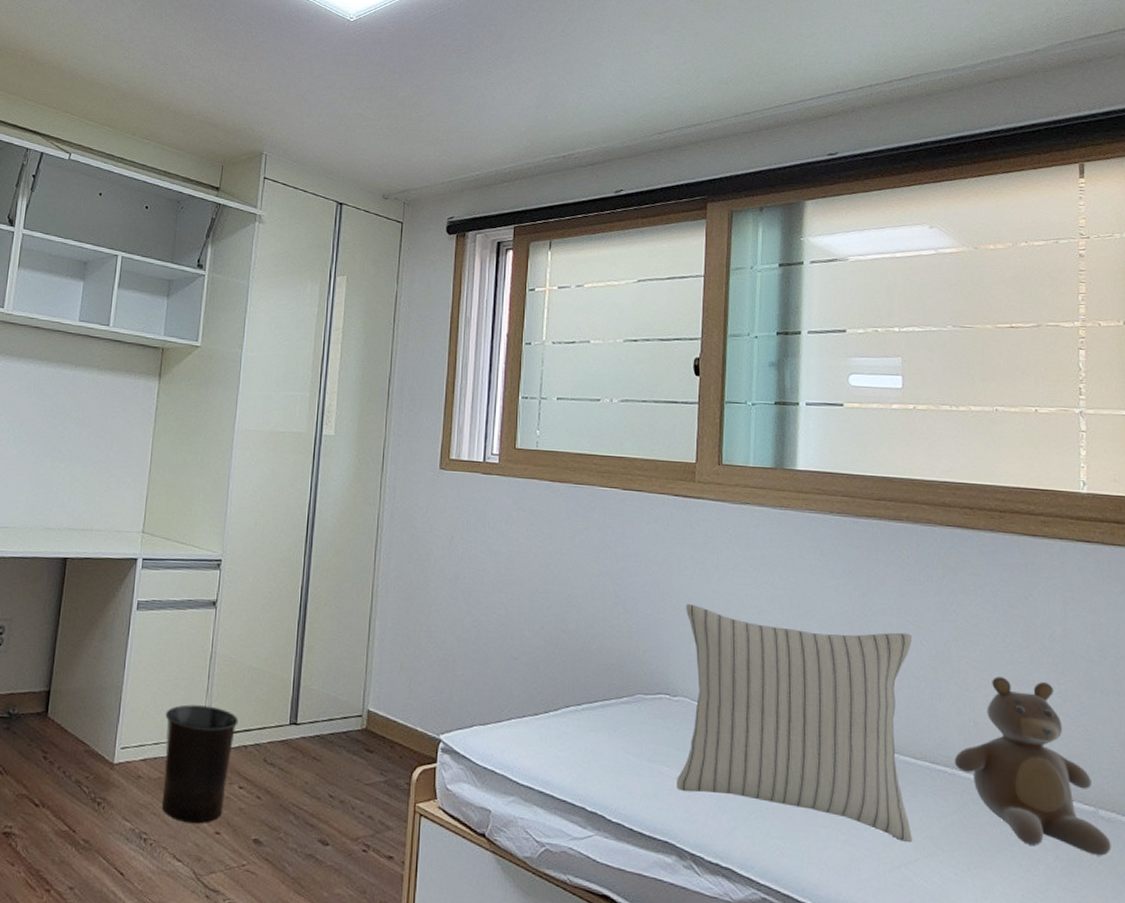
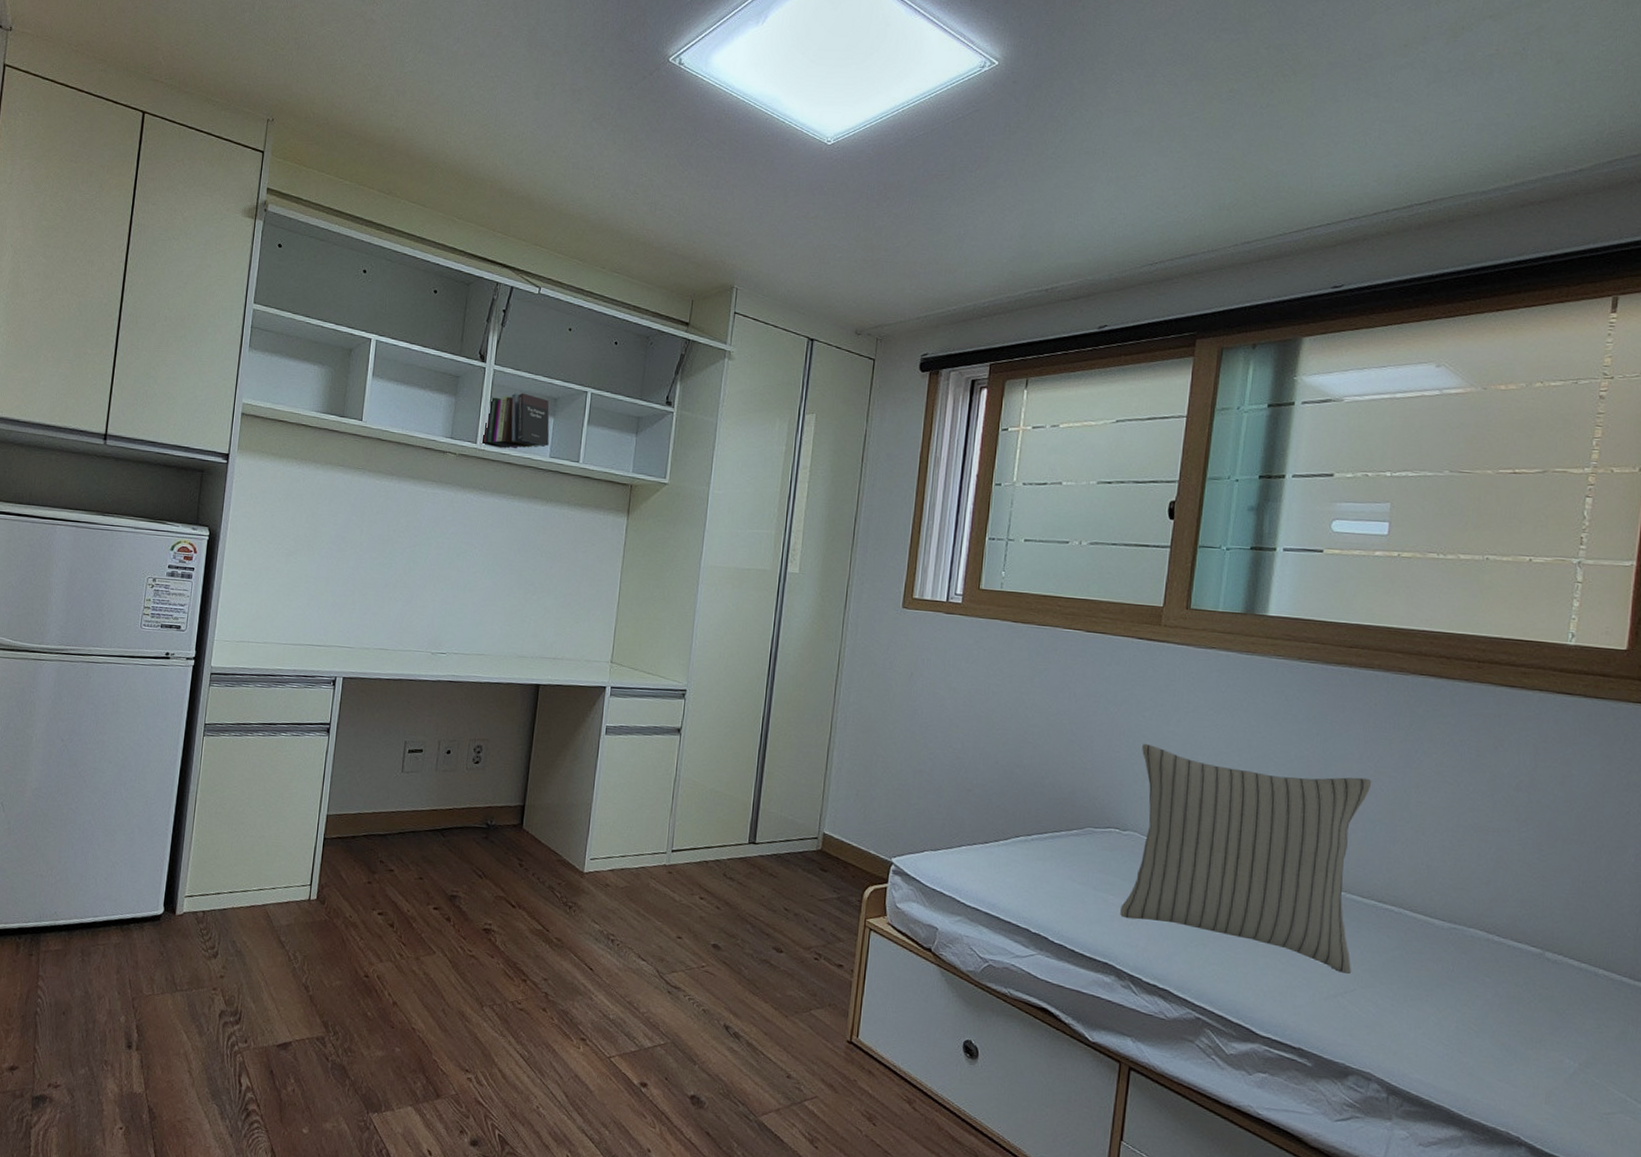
books: none [7,257,79,313] -> present [480,393,550,449]
waste bin: present [162,704,239,823] -> none [628,822,701,928]
teddy bear: present [954,676,1112,856] -> none [1401,823,1554,995]

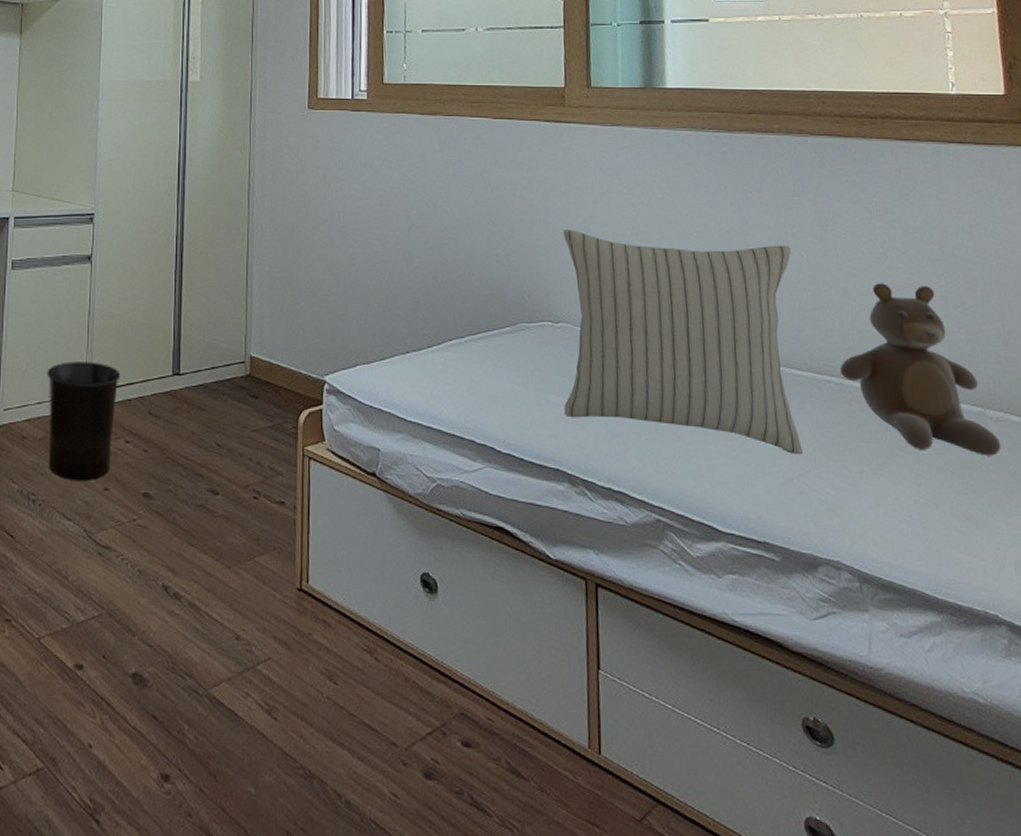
waste bin: none [628,822,701,928] -> present [47,361,121,480]
teddy bear: none [1401,823,1554,995] -> present [839,283,1001,456]

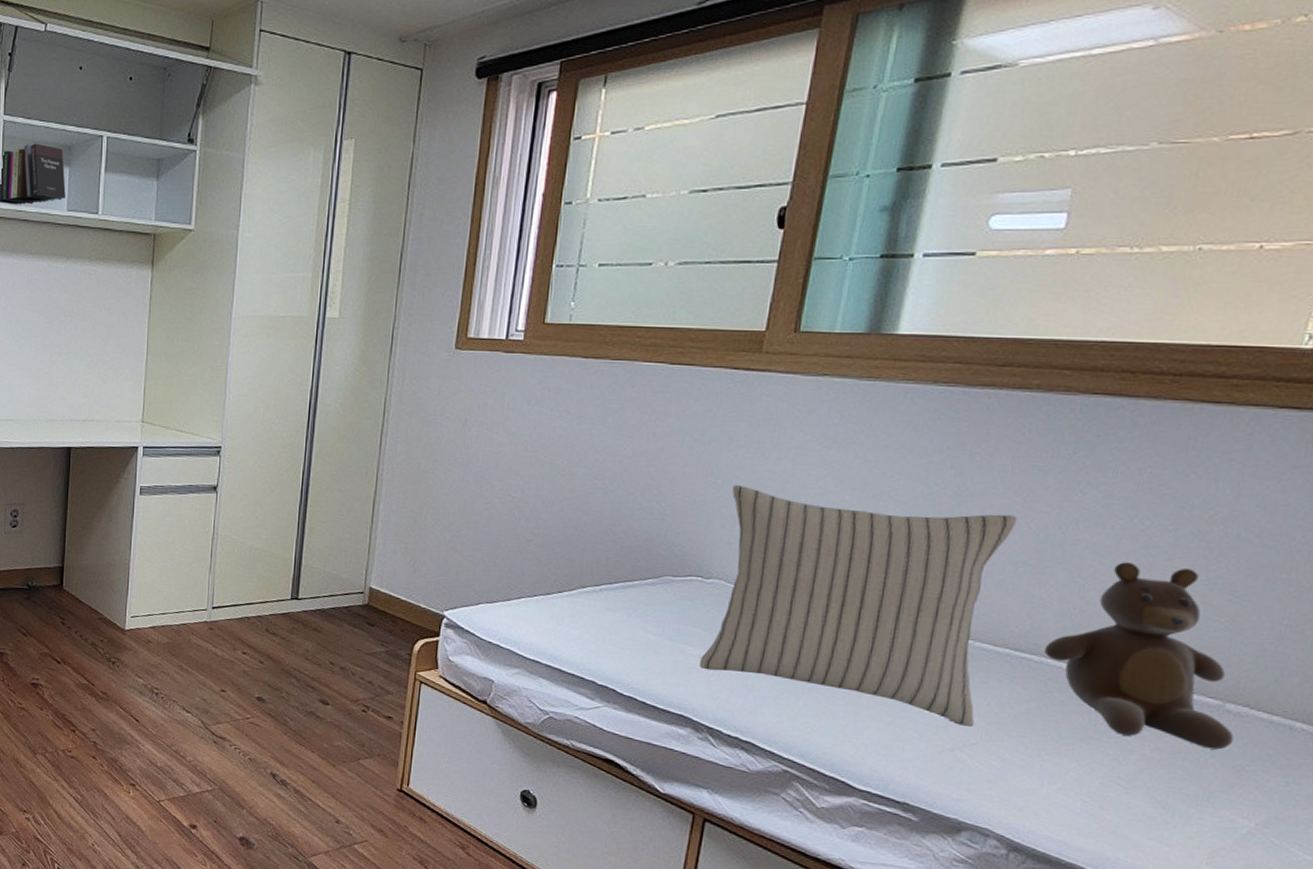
waste bin: present [47,361,121,480] -> none [171,580,241,682]

